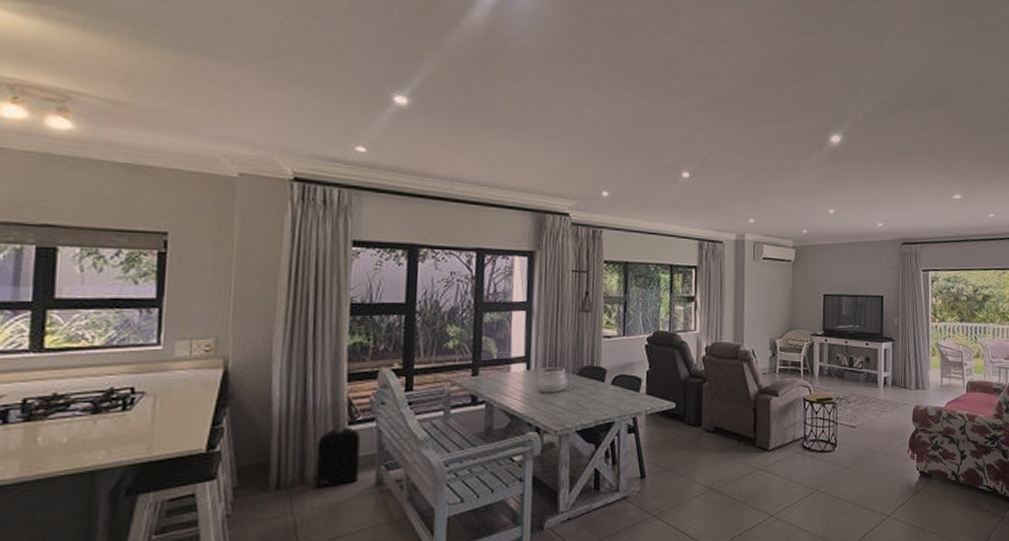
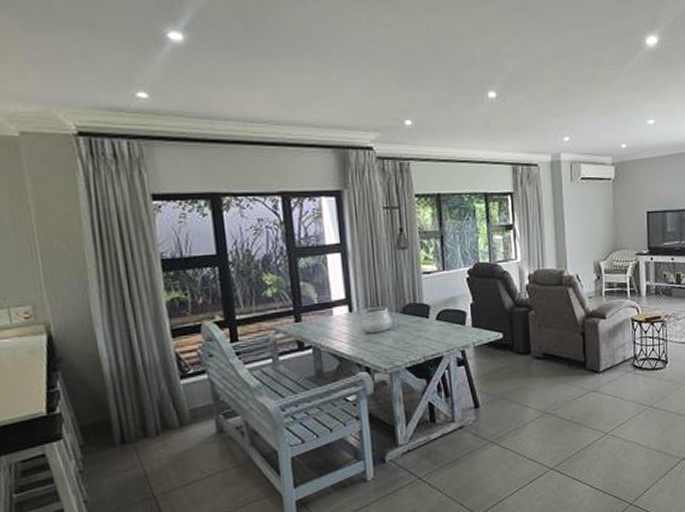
backpack: present [315,425,360,488] -> none [153,379,200,441]

